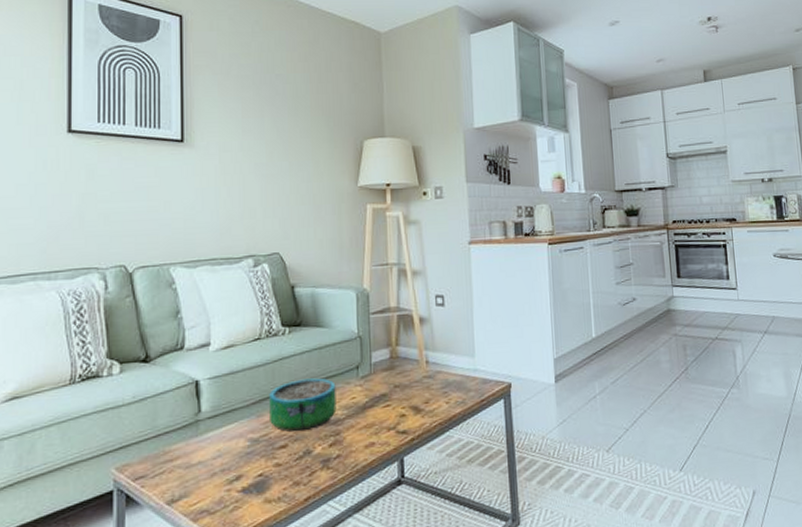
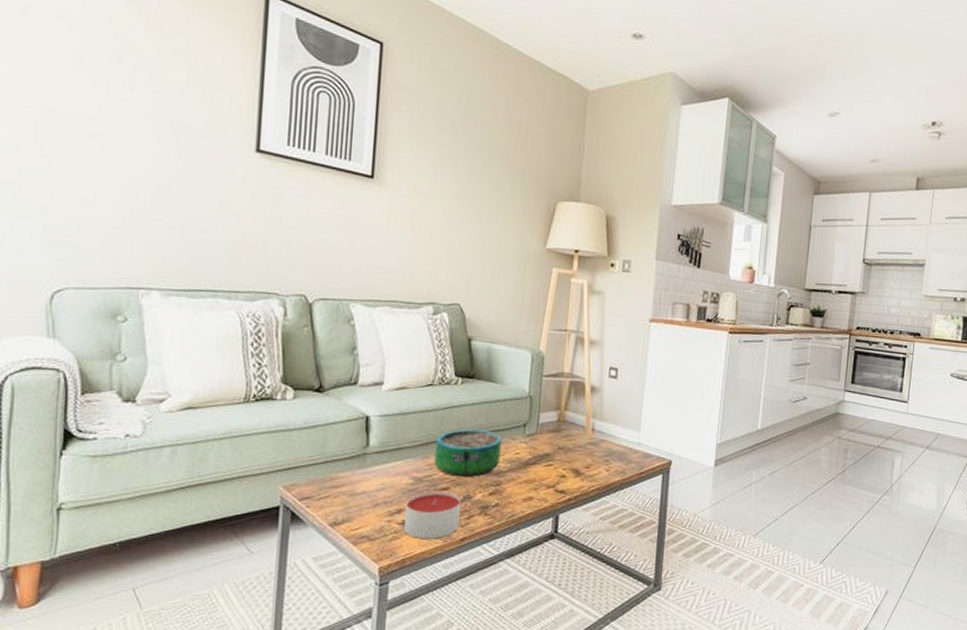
candle: none [244,449,302,505] -> present [403,491,461,539]

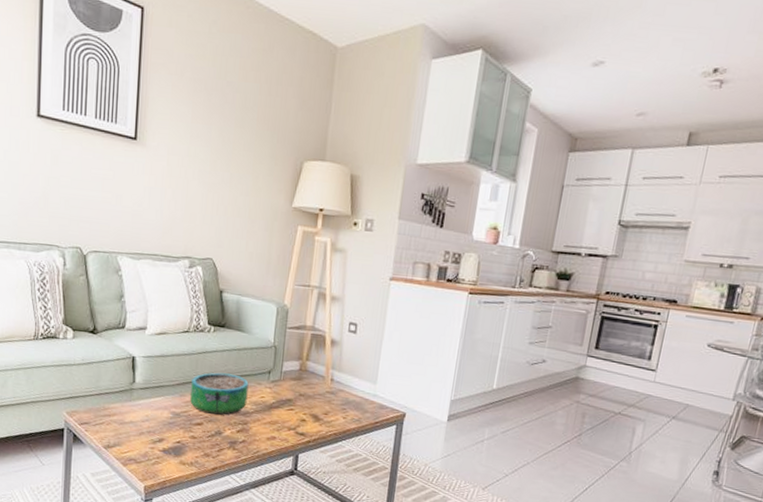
candle: present [403,491,461,539] -> none [164,425,213,466]

